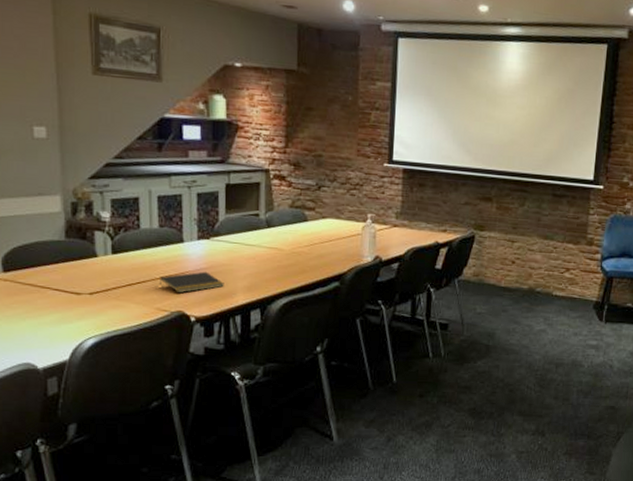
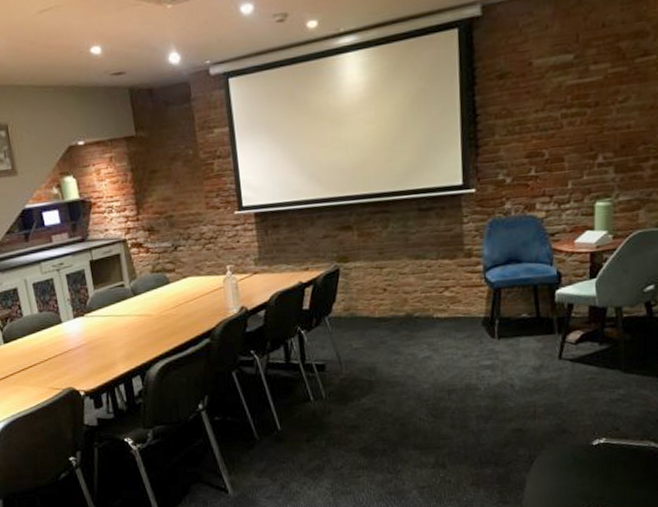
notepad: present [160,271,224,294] -> none [47,347,105,371]

